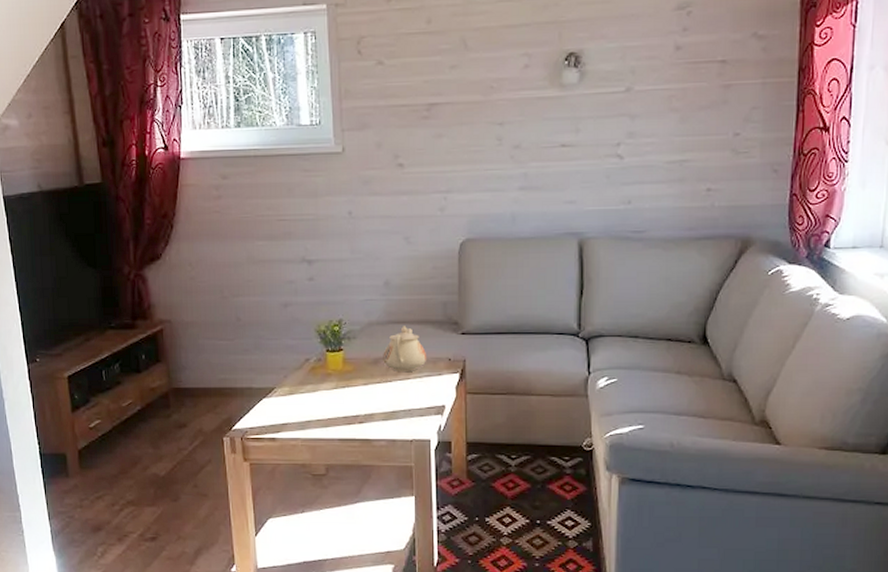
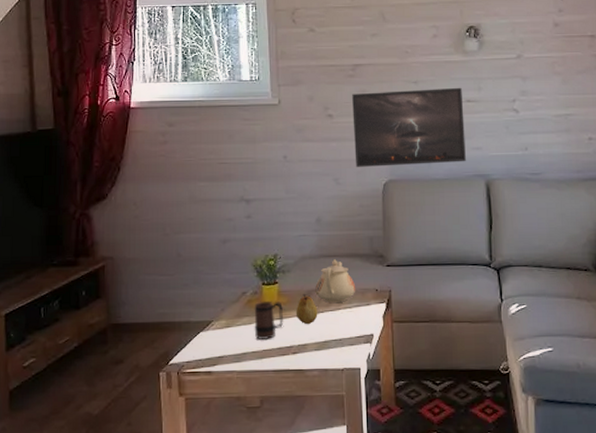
mug: none [318,369,350,408] -> present [254,301,284,340]
fruit: none [362,361,386,394] -> present [295,293,318,325]
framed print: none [426,129,557,224] -> present [352,87,466,167]

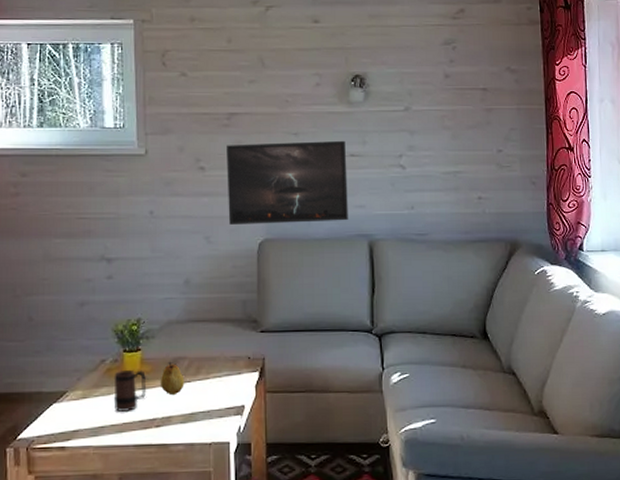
teapot: present [315,259,356,303] -> none [182,324,227,371]

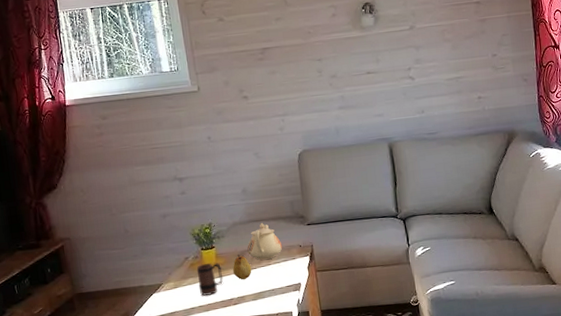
teapot: none [182,324,227,371] -> present [247,223,283,260]
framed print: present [227,140,348,225] -> none [263,61,370,141]

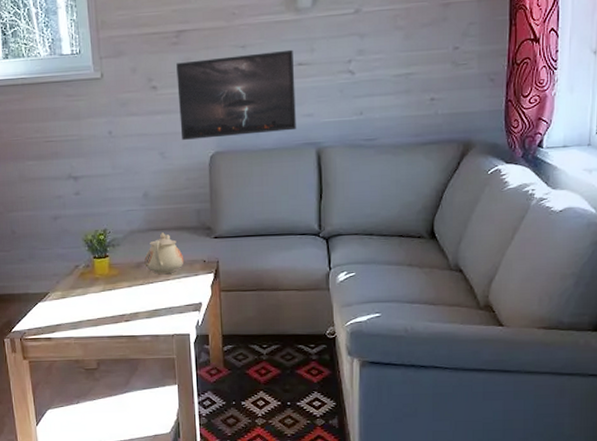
mug: present [196,263,224,296] -> none [87,274,116,309]
fruit: present [232,254,252,280] -> none [126,265,148,295]
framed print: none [263,61,370,141] -> present [176,49,296,140]

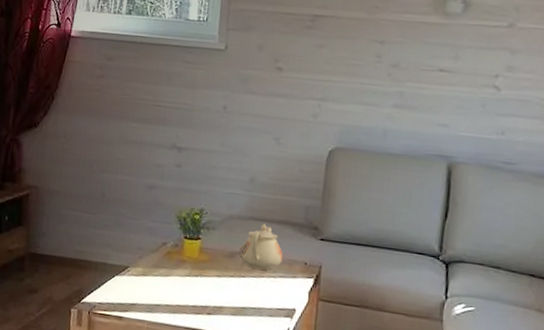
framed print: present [176,49,296,140] -> none [301,47,436,139]

